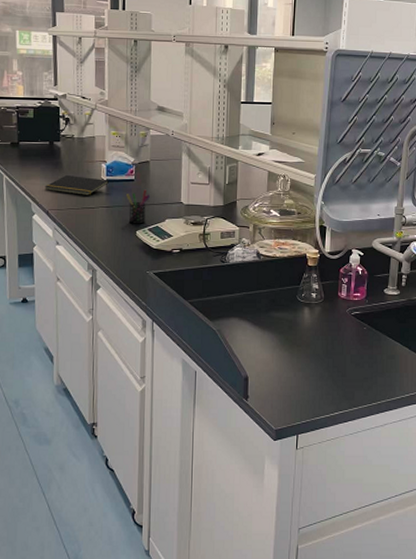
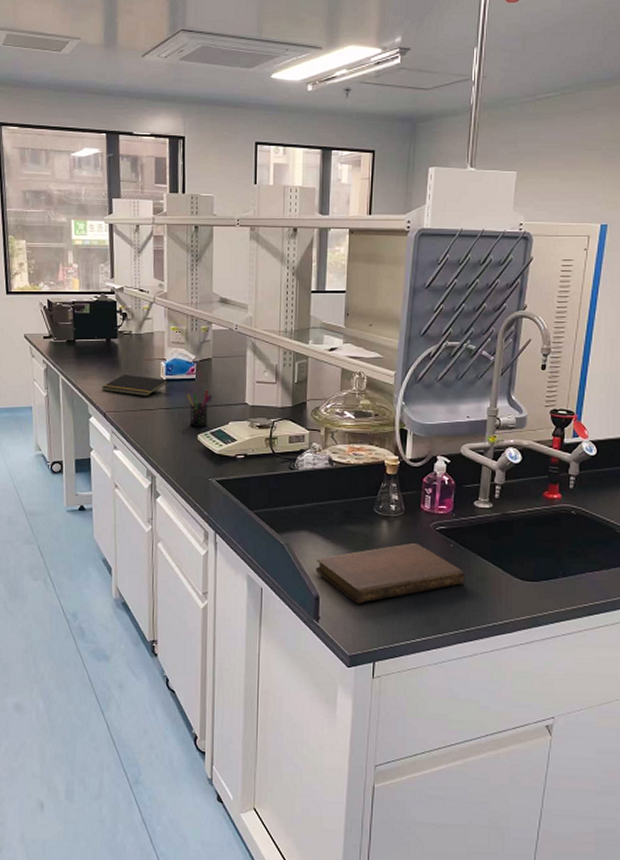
notebook: none [244,326,377,383] -> present [315,542,465,604]

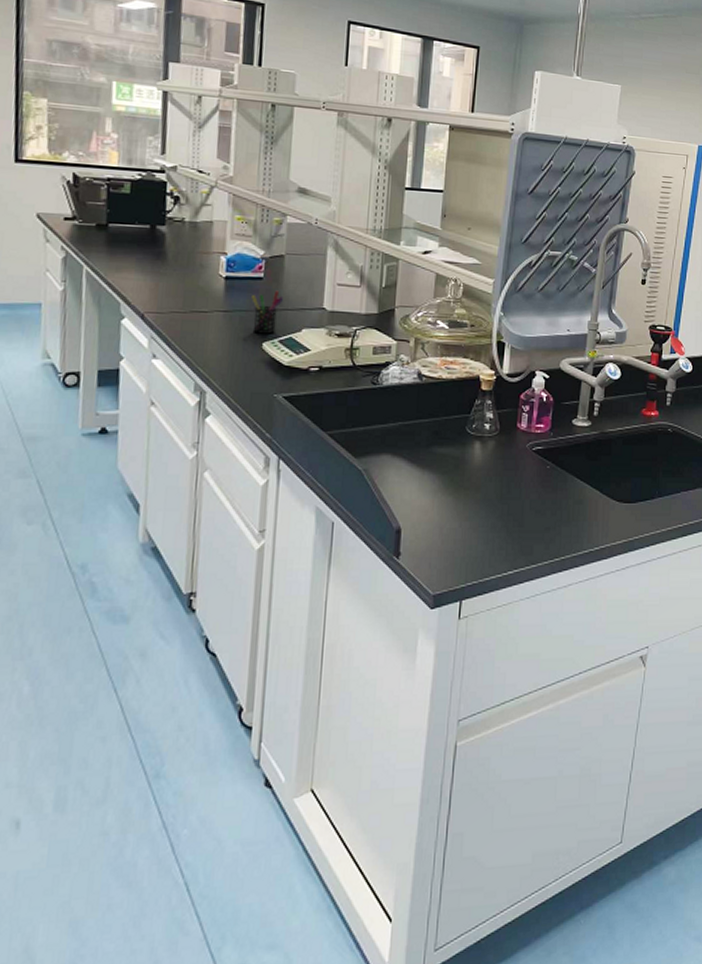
notepad: present [101,374,168,396] -> none [140,268,229,296]
notebook: present [315,542,465,604] -> none [397,464,562,536]

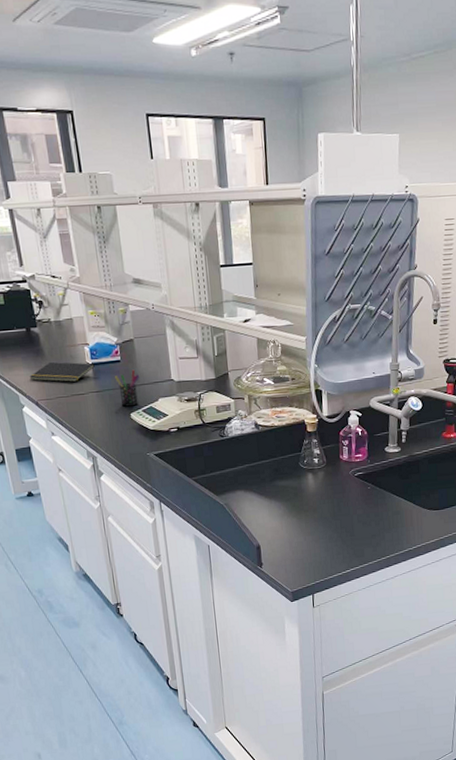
notepad: none [140,268,229,296] -> present [29,361,95,382]

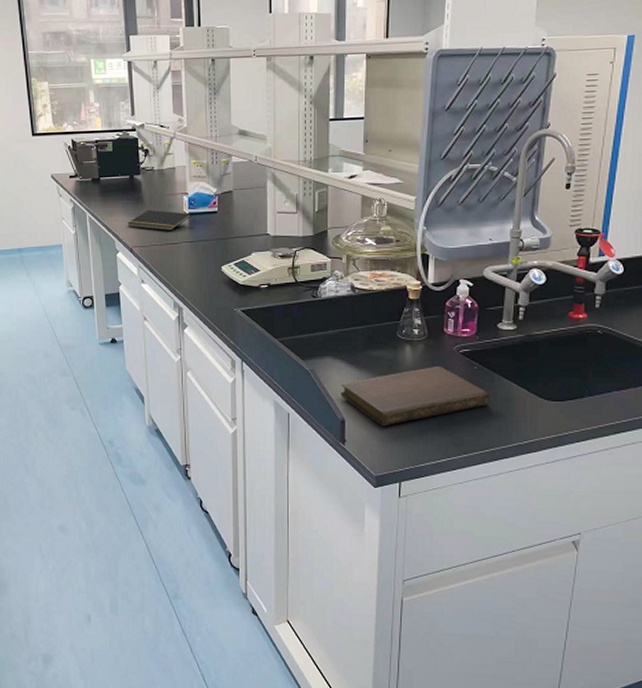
pen holder: present [115,369,139,407] -> none [210,221,234,259]
notebook: none [254,489,383,548] -> present [340,365,489,427]

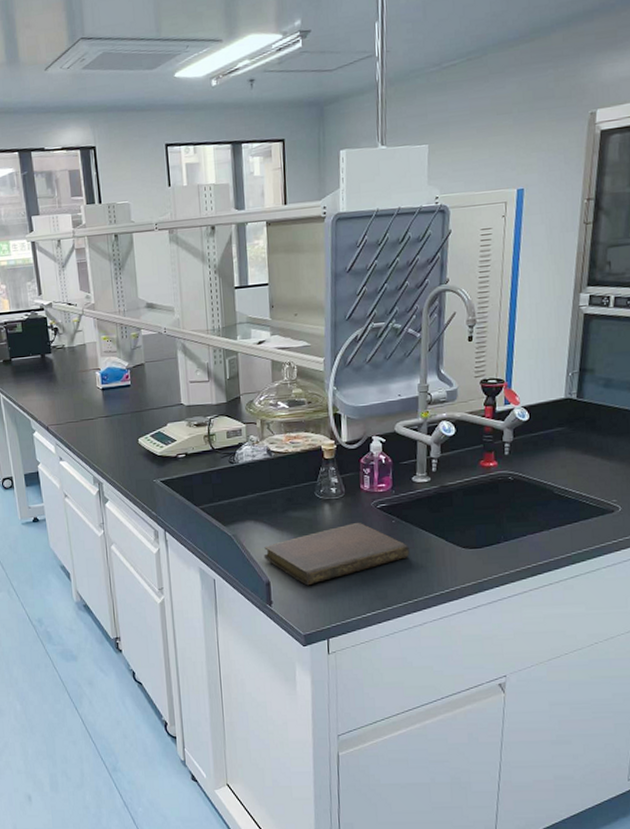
notepad: present [127,209,191,230] -> none [41,387,105,407]

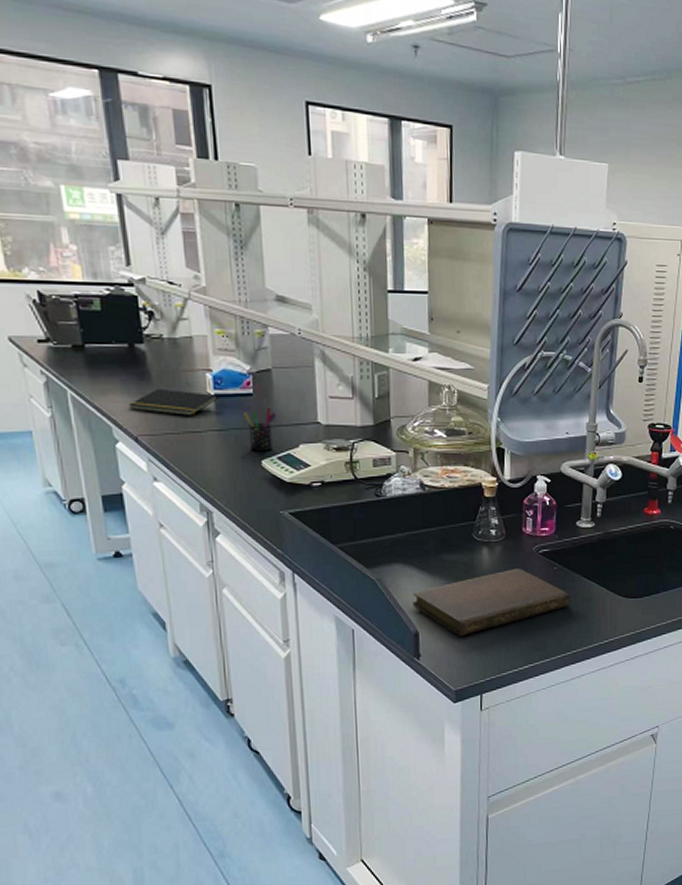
notepad: none [41,387,105,407] -> present [128,388,218,415]
pen holder: none [124,394,149,432] -> present [244,406,276,451]

